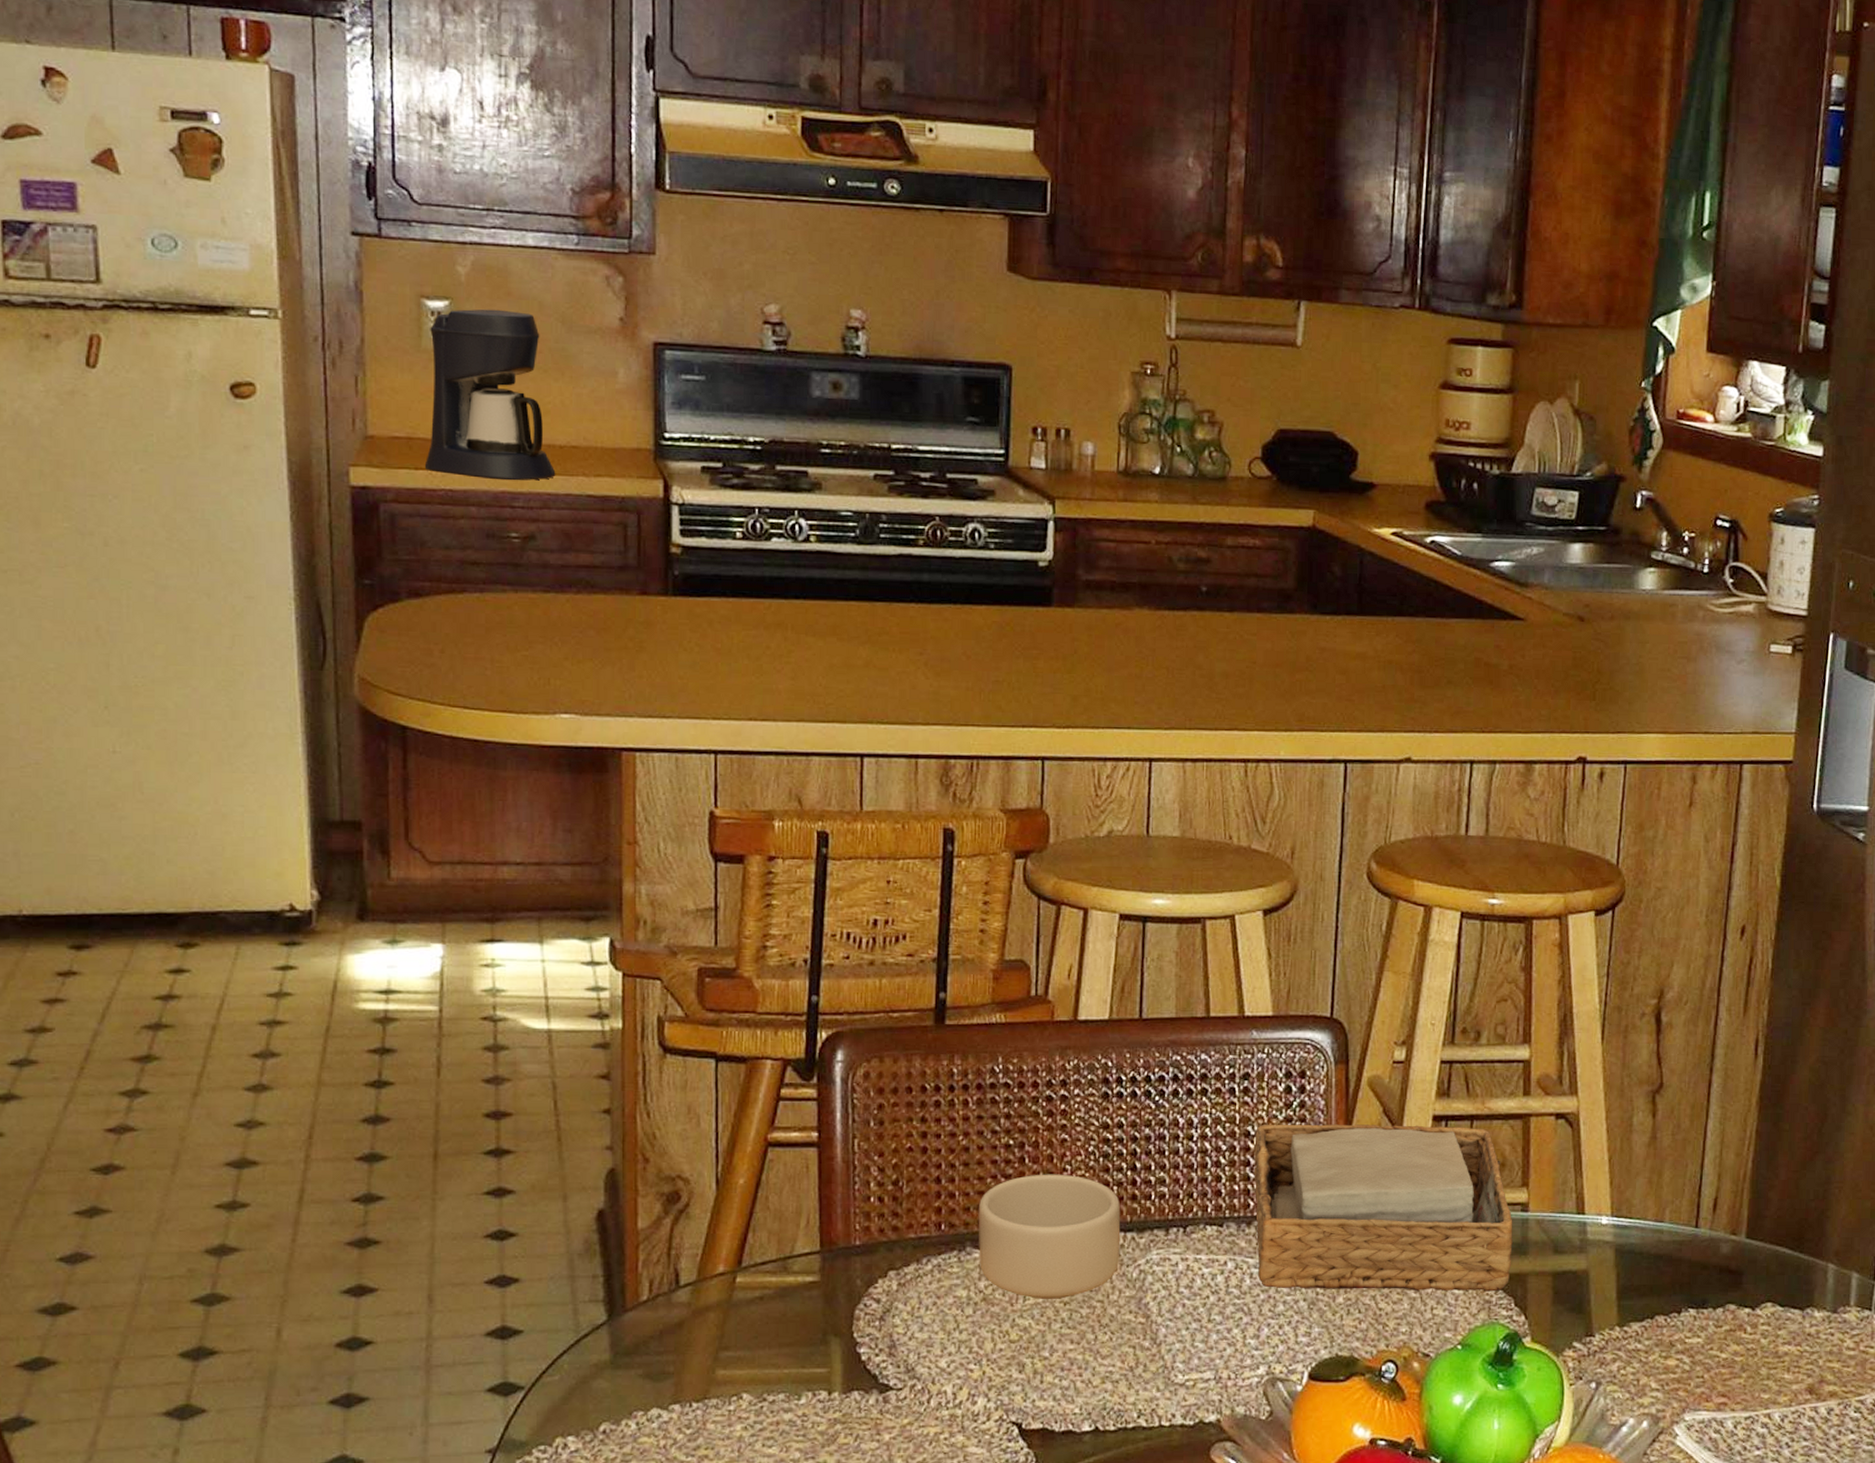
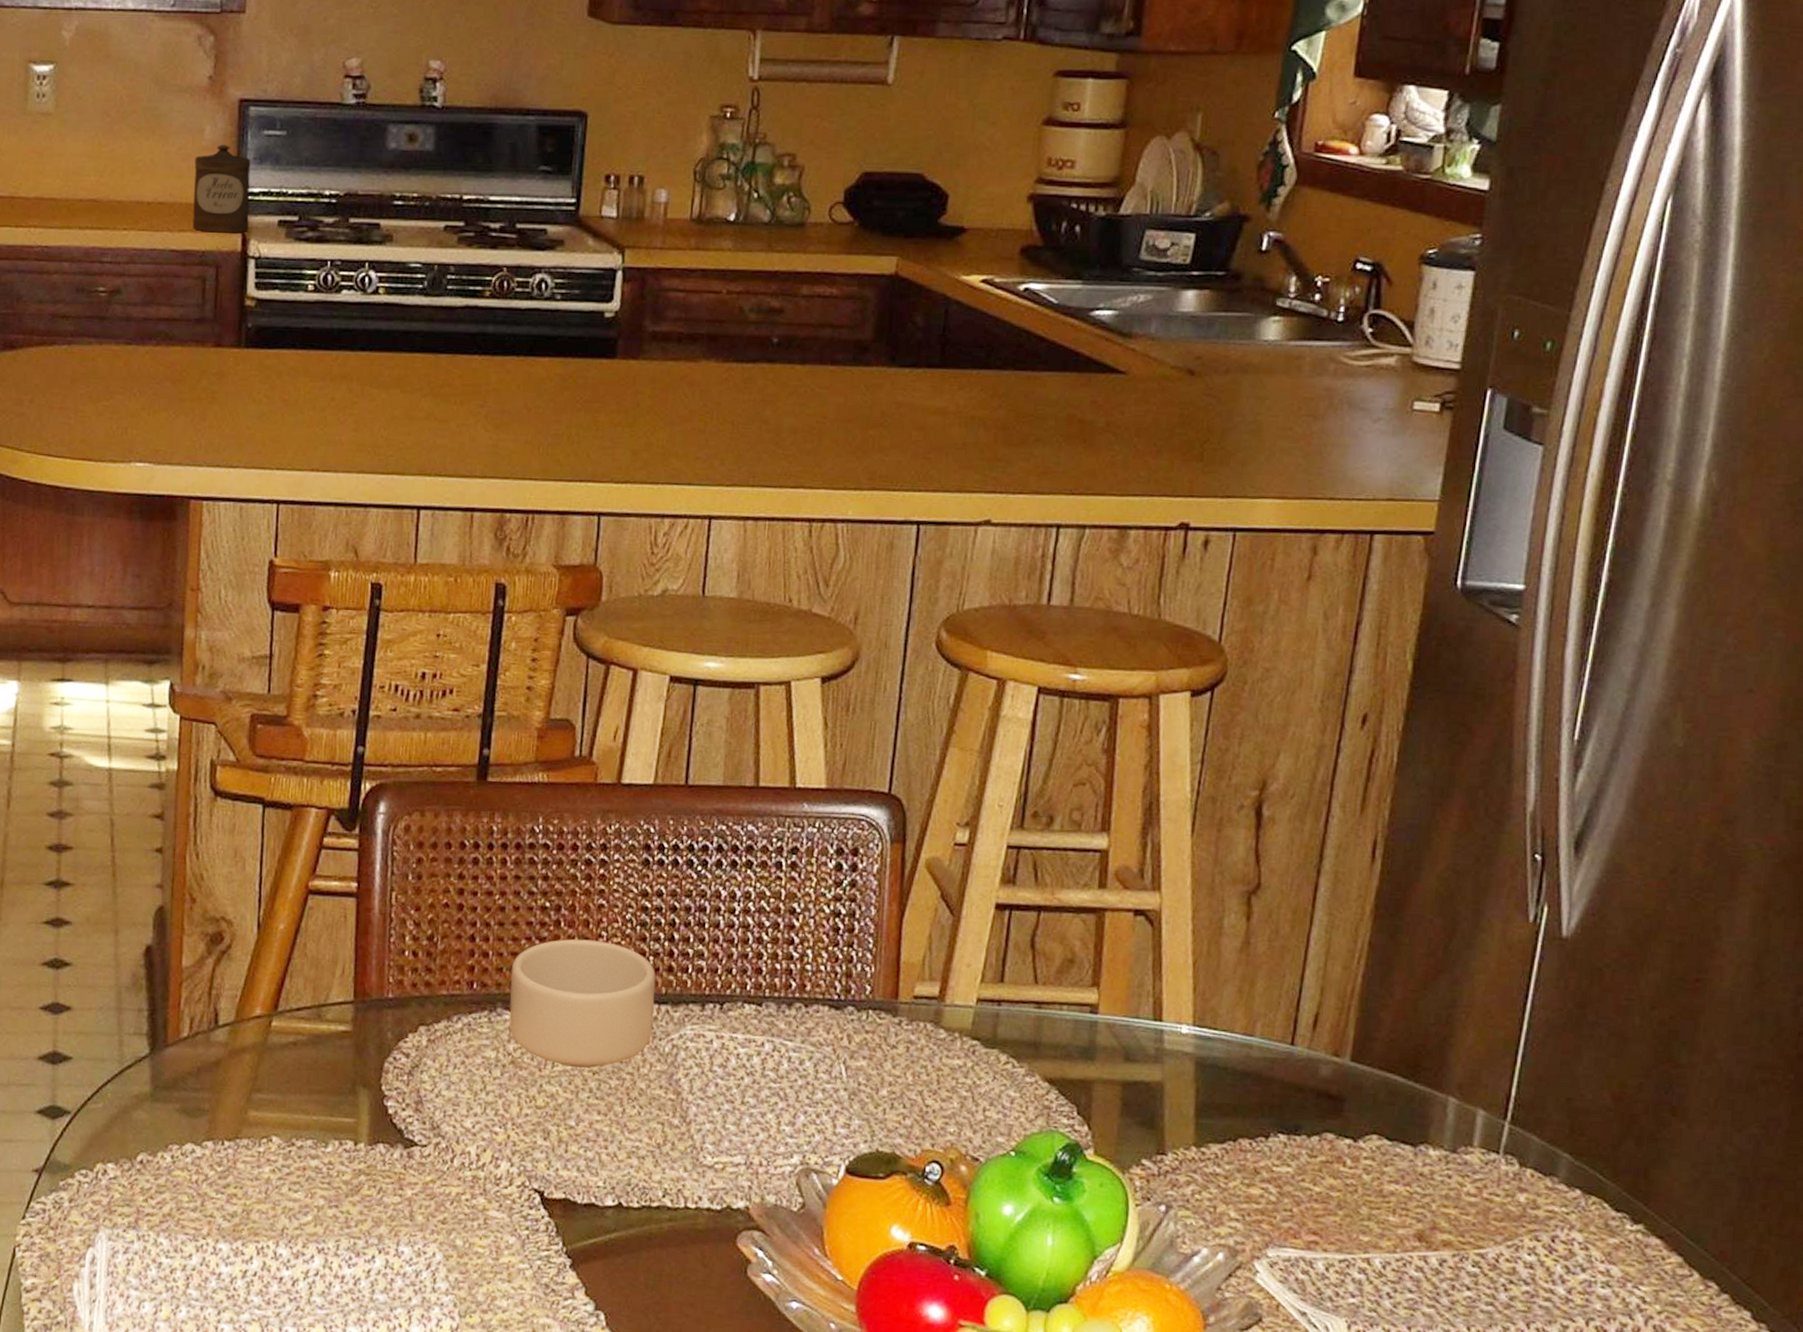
coffee maker: present [424,309,556,481] -> none [24,71,143,237]
canister: none [609,388,670,479] -> present [192,145,251,233]
napkin holder: present [1254,1124,1513,1292] -> none [797,901,1080,1098]

